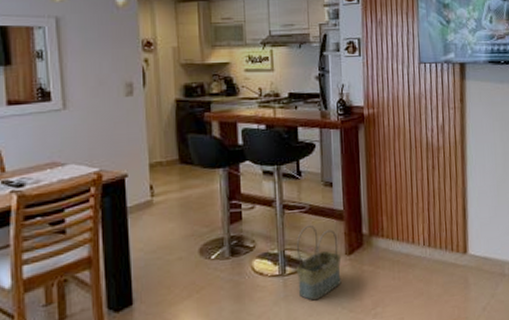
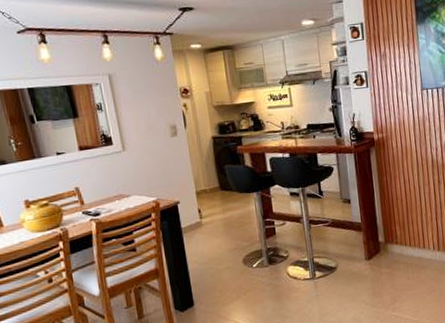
basket: present [296,224,342,301] -> none [323,236,363,299]

